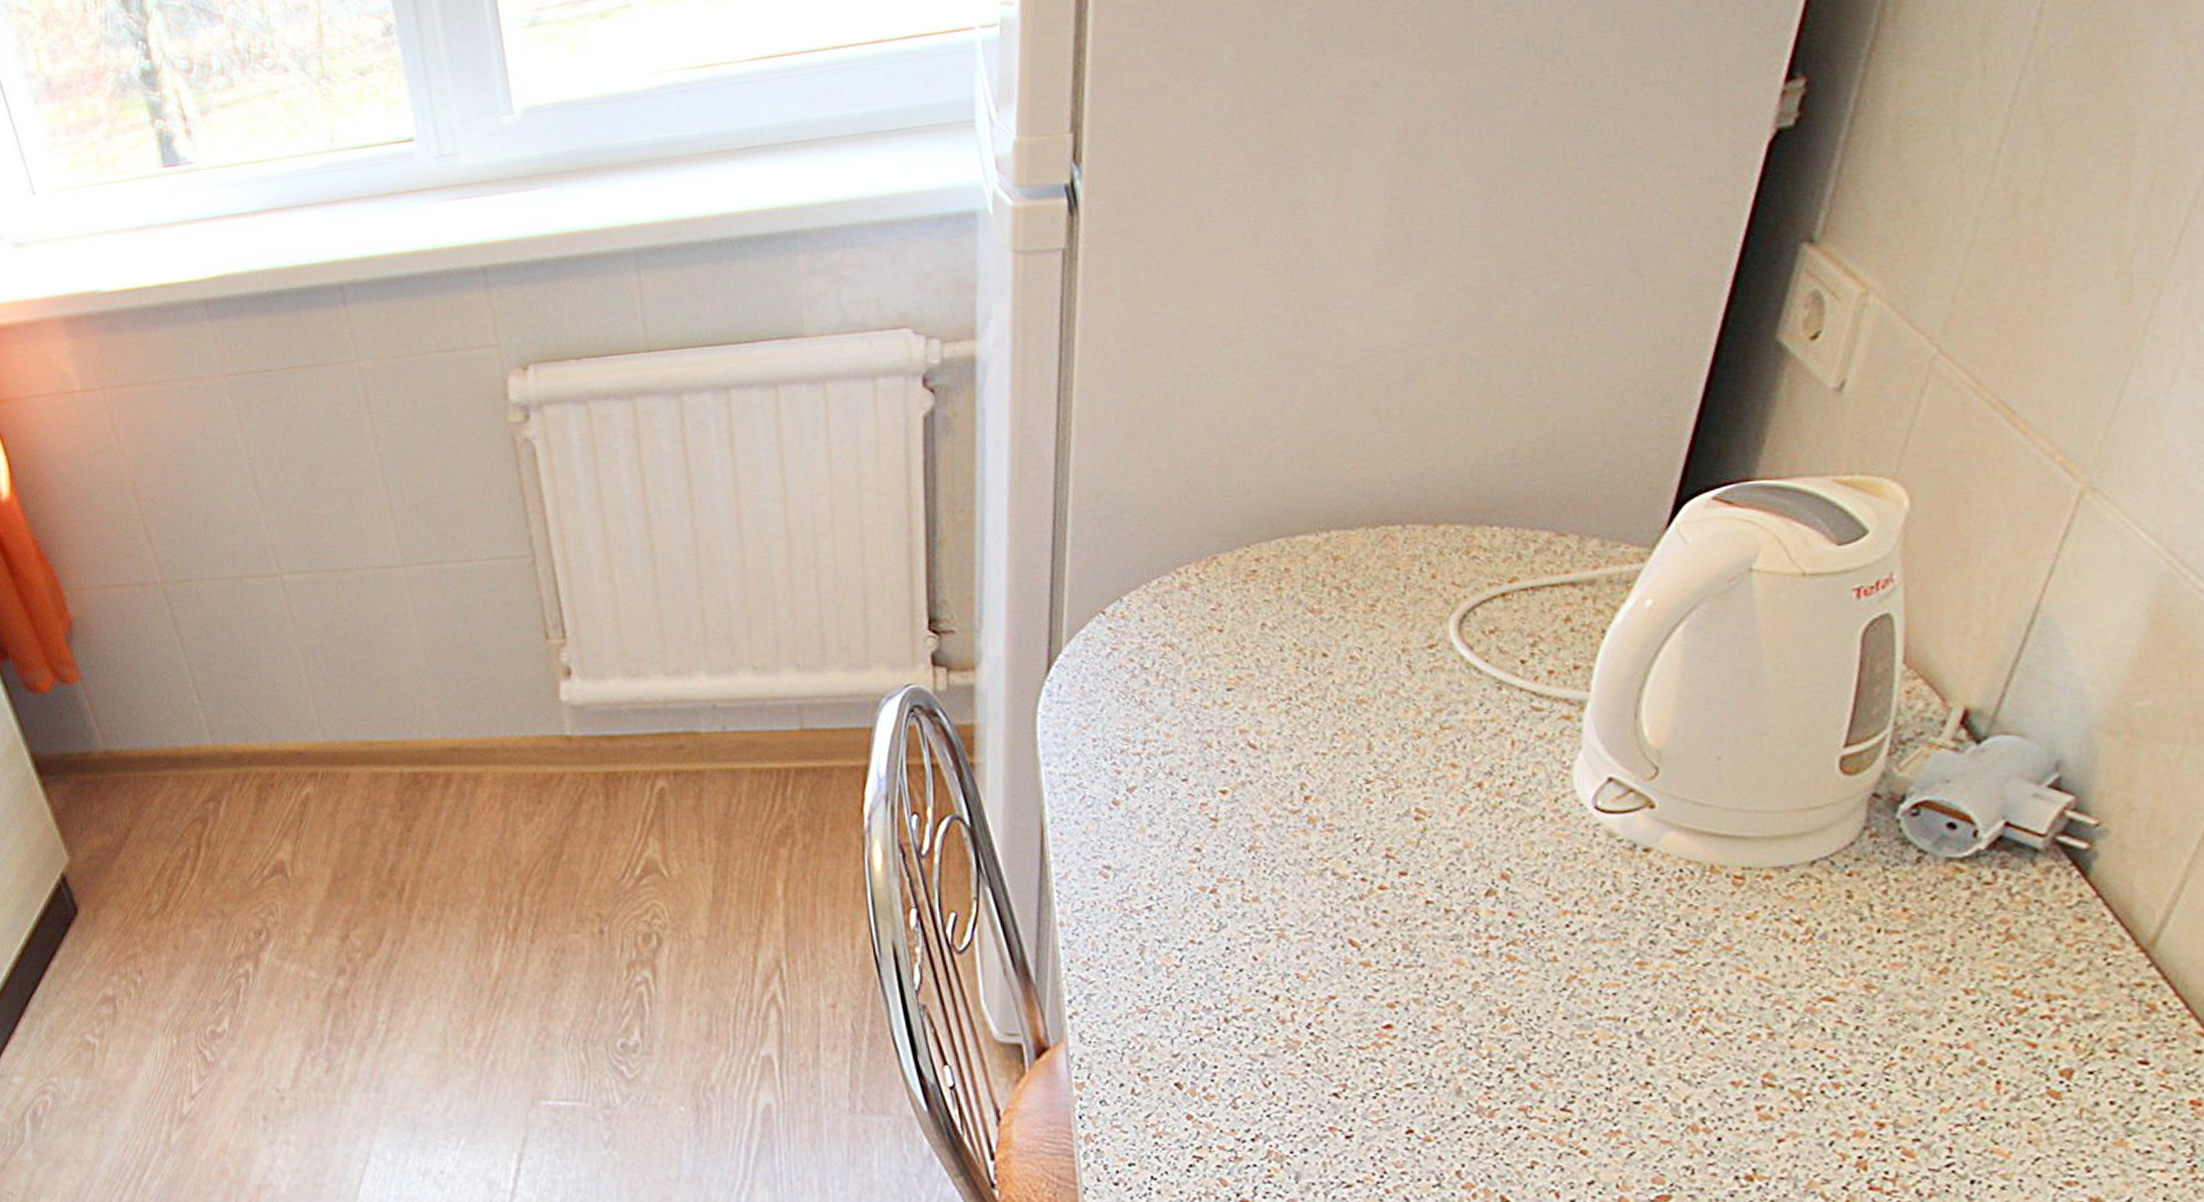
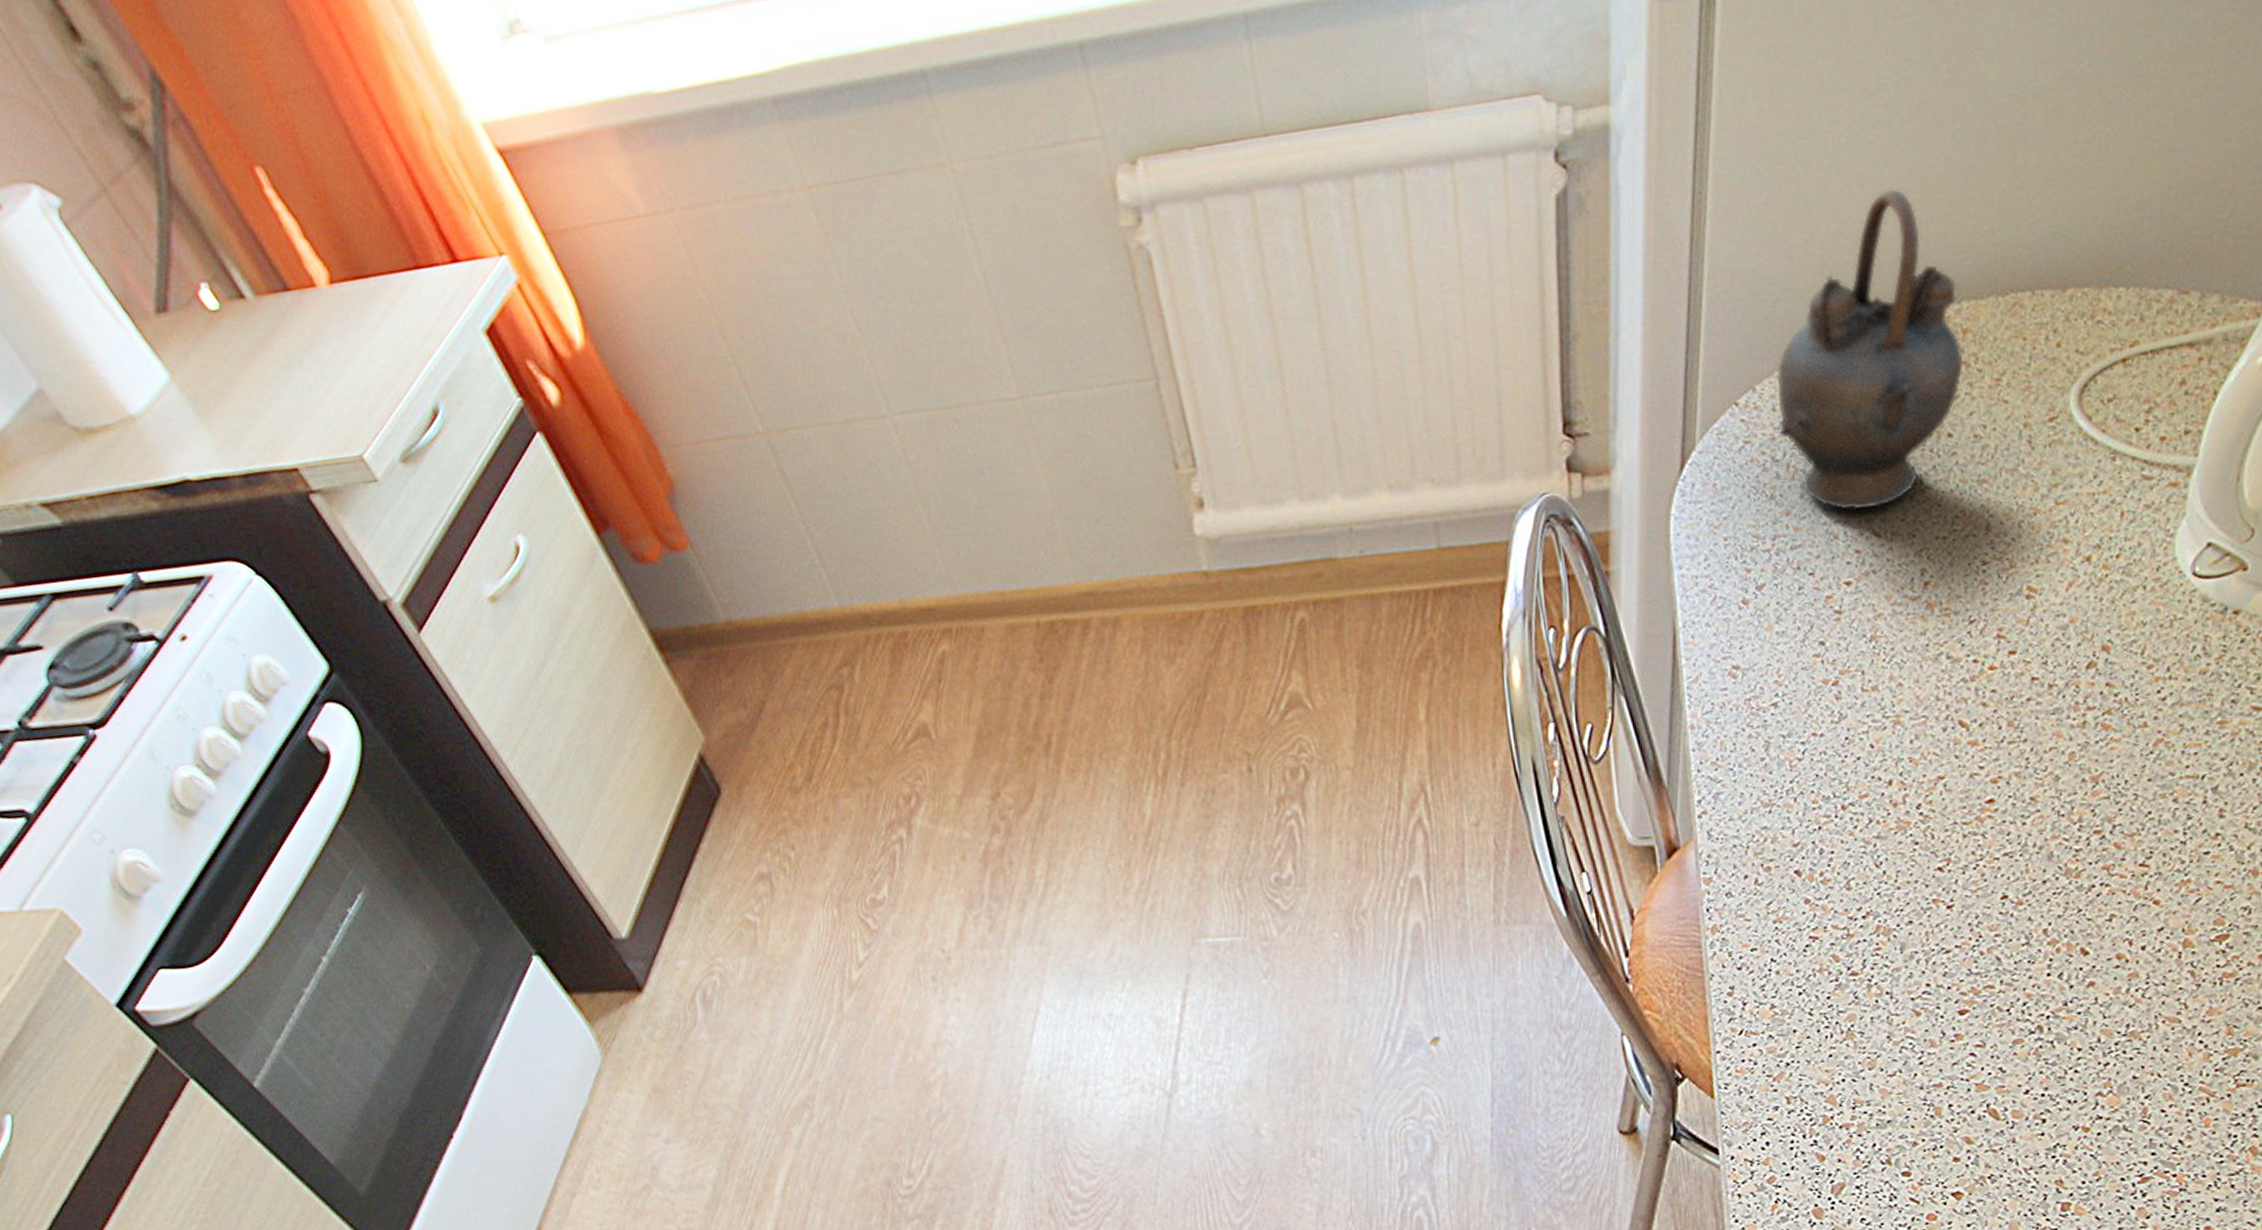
teapot: none [1143,425,1336,721] -> present [1776,188,1964,511]

